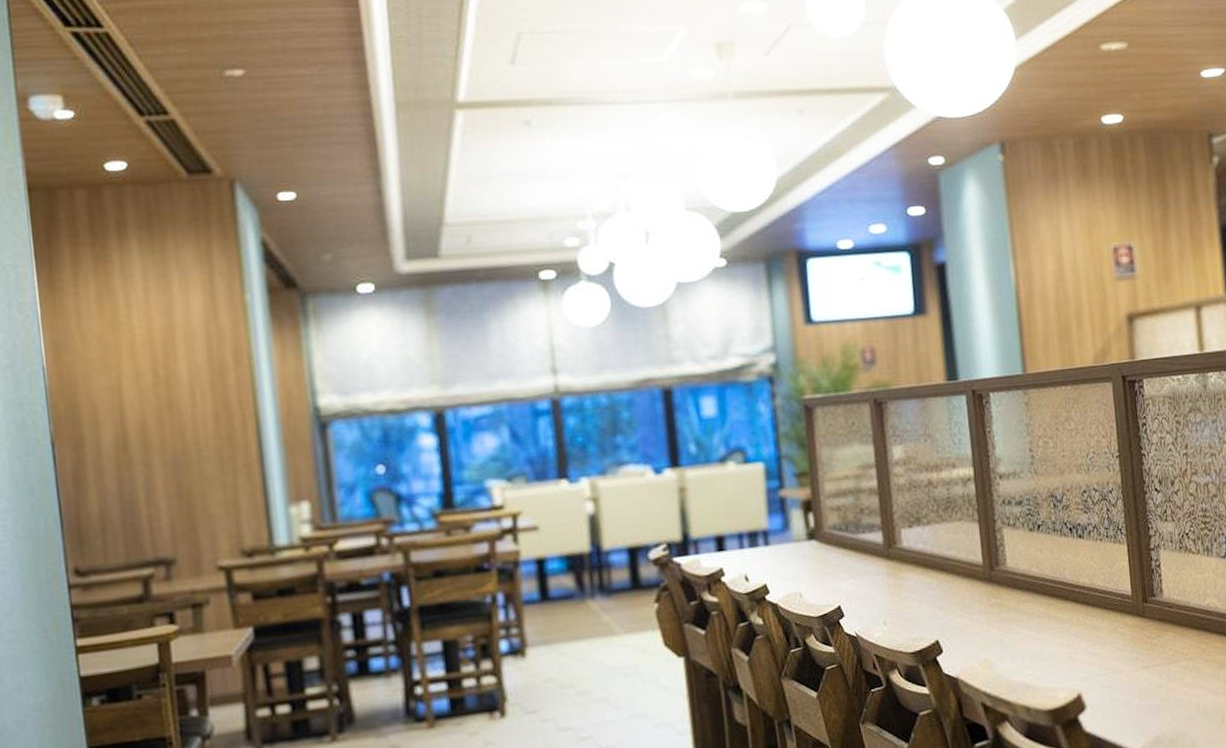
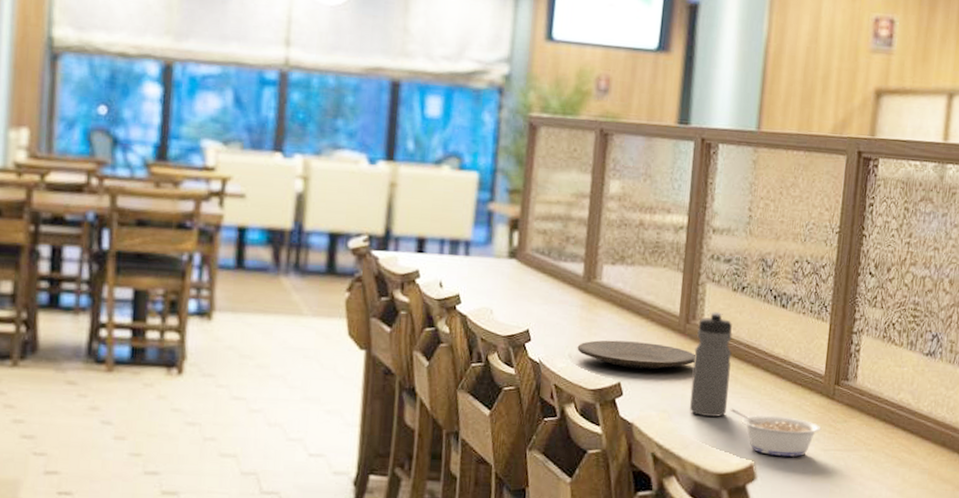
plate: none [890,595,1006,625] -> present [577,340,695,370]
water bottle: none [1002,554,1046,658] -> present [689,312,732,417]
legume: none [1048,642,1139,683] -> present [730,408,822,457]

